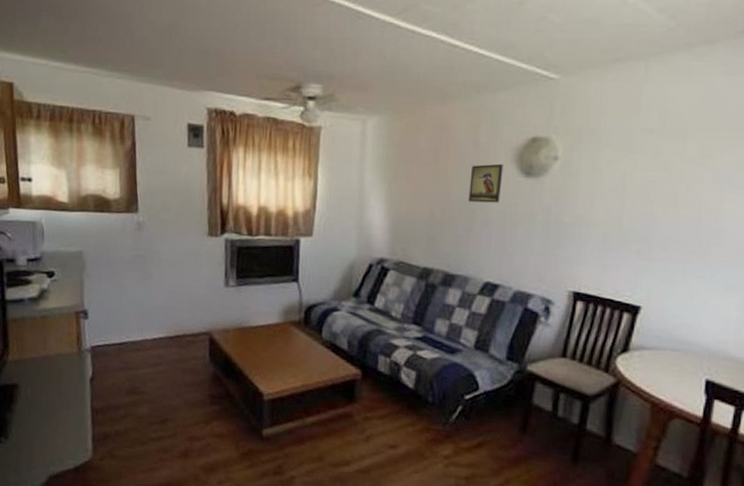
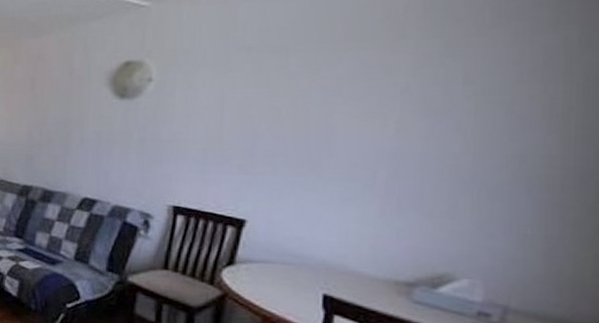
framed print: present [468,163,504,203] -> none [64,87,98,124]

